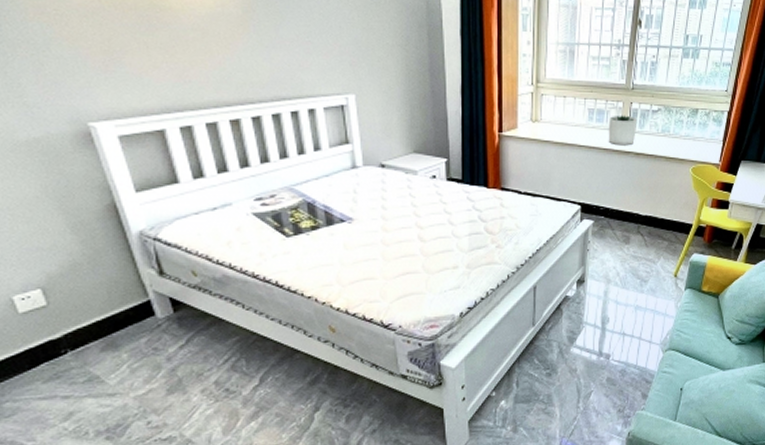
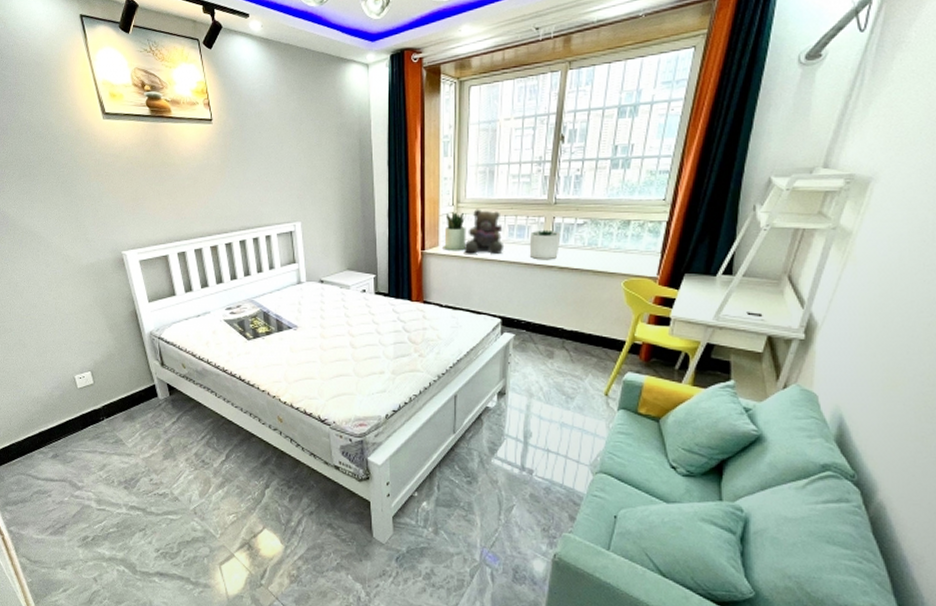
planter: none [522,92,546,135] -> present [443,212,466,251]
teddy bear: none [543,90,584,138] -> present [464,209,505,254]

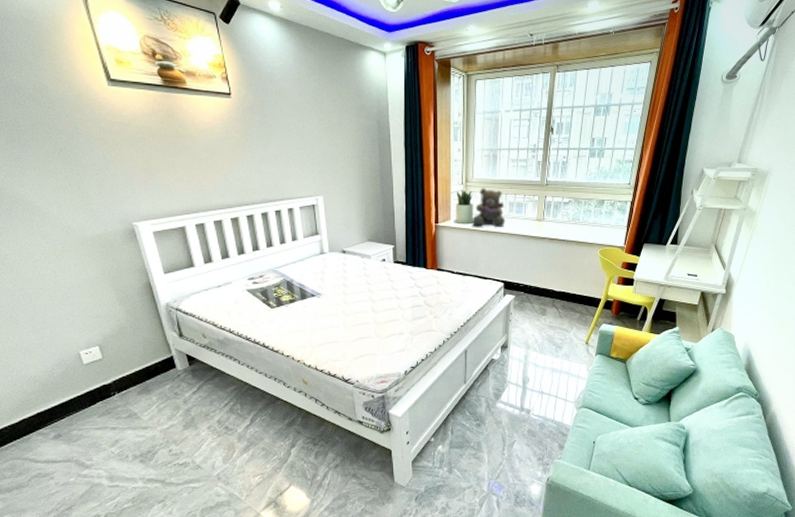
planter: present [529,230,561,260] -> none [526,207,551,233]

